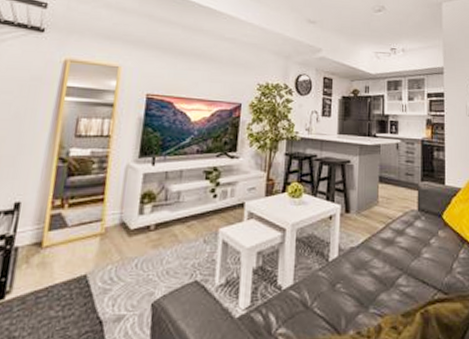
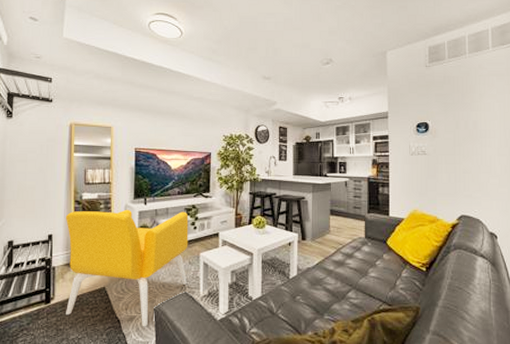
armchair: none [25,170,208,330] -> present [65,209,189,327]

